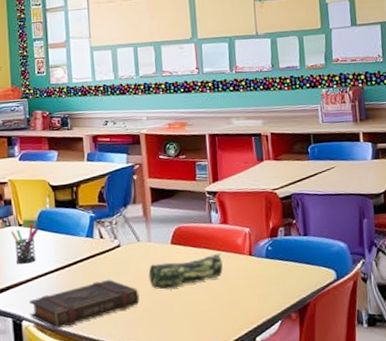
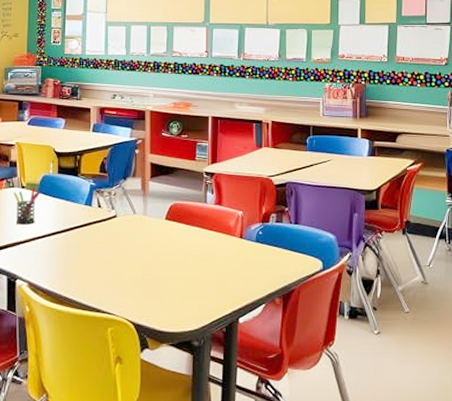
book: present [29,279,140,329] -> none [25,247,130,291]
pencil case: present [148,253,223,290] -> none [141,233,213,263]

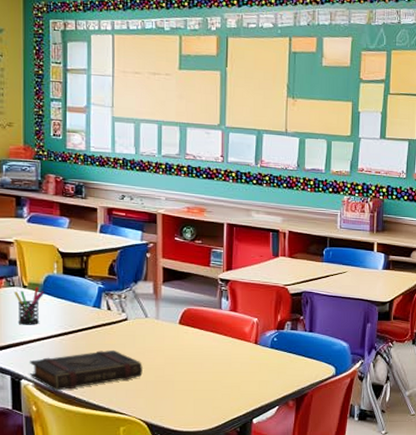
book: none [25,247,130,291] -> present [30,349,143,391]

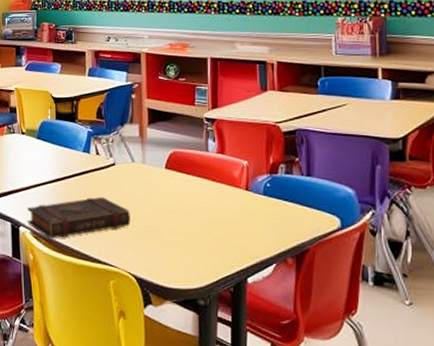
pen holder: present [15,286,44,325] -> none [14,132,39,171]

